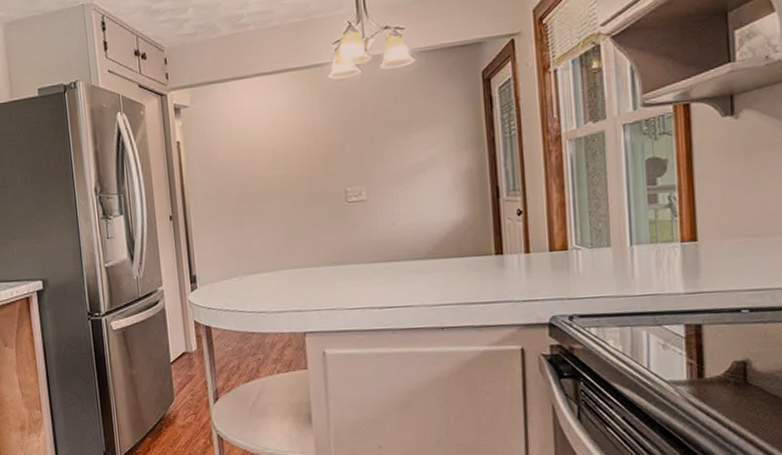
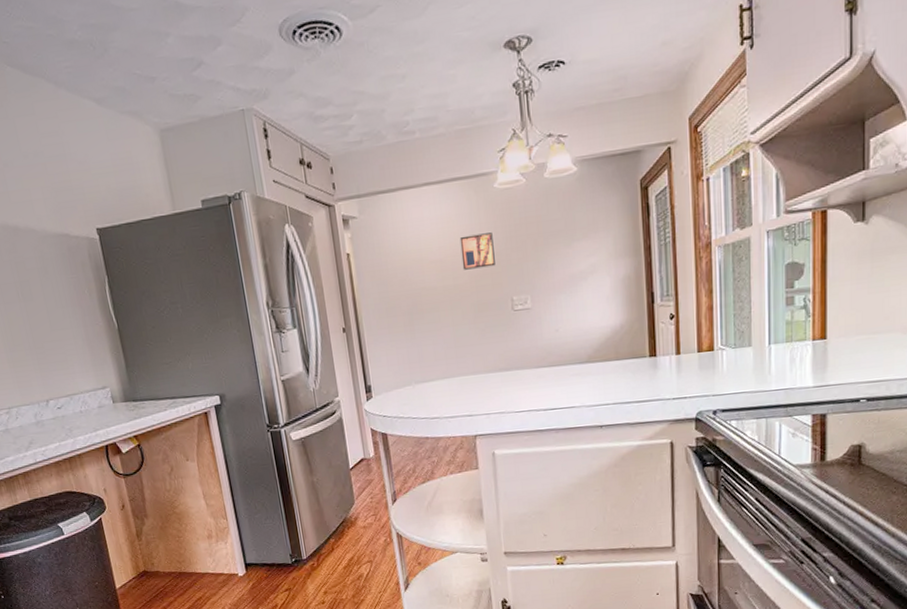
wall art: none [292,123,329,160] -> present [459,232,495,270]

